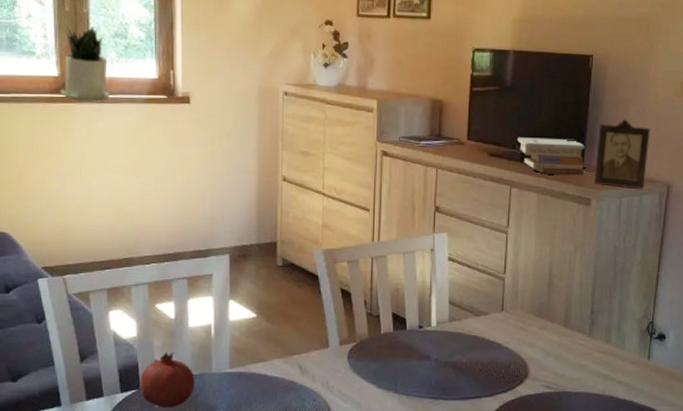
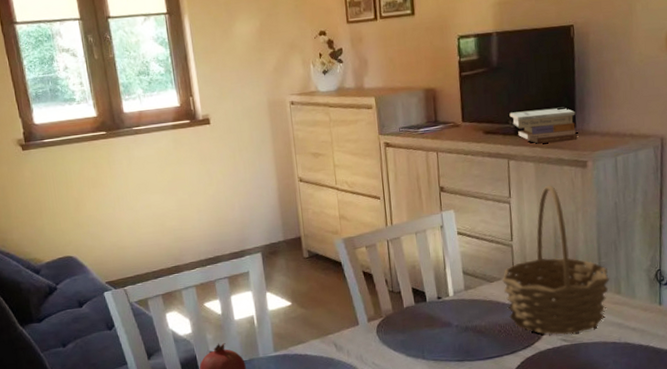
planter: present [60,25,110,102] -> none [98,69,142,136]
basket: none [490,219,600,382] -> present [502,185,609,335]
photo frame: present [595,119,650,189] -> none [587,81,639,147]

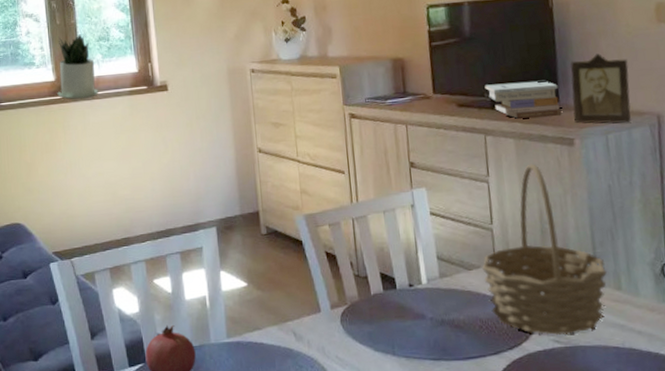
planter: none [98,69,142,136] -> present [57,34,99,100]
photo frame: none [587,81,639,147] -> present [570,53,631,123]

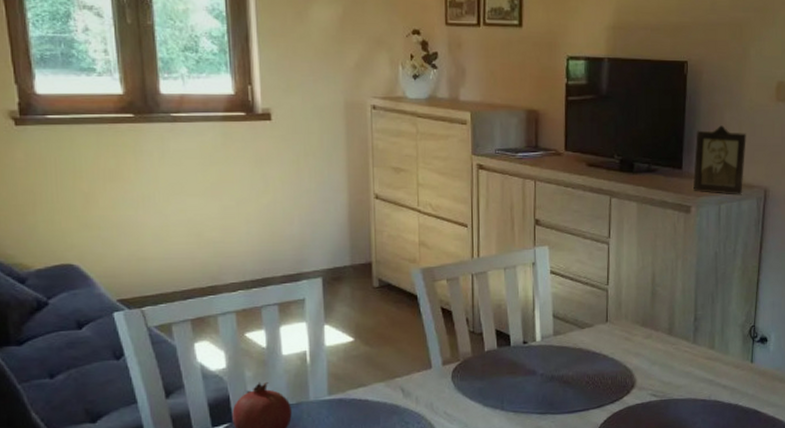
planter: present [57,34,99,100] -> none [126,39,183,121]
basket: present [482,163,607,336] -> none [594,228,704,390]
books: present [484,80,562,120] -> none [615,146,683,184]

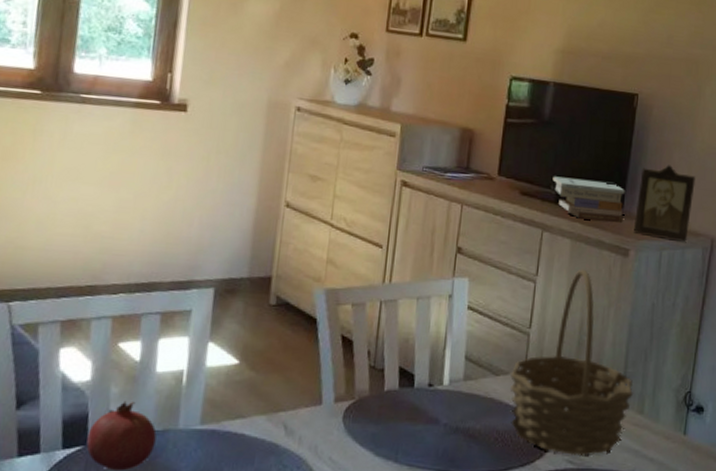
basket: none [594,228,704,390] -> present [509,269,633,457]
books: none [615,146,683,184] -> present [552,176,625,224]

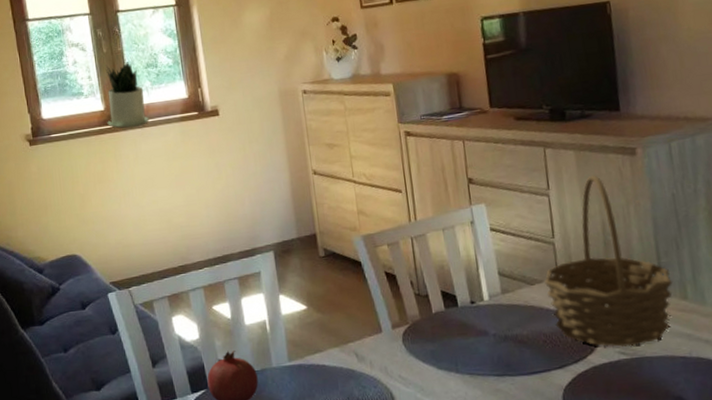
planter: none [34,13,96,102] -> present [106,62,149,129]
books: present [552,176,625,224] -> none [542,90,623,131]
photo frame: present [634,165,696,242] -> none [630,60,695,132]

